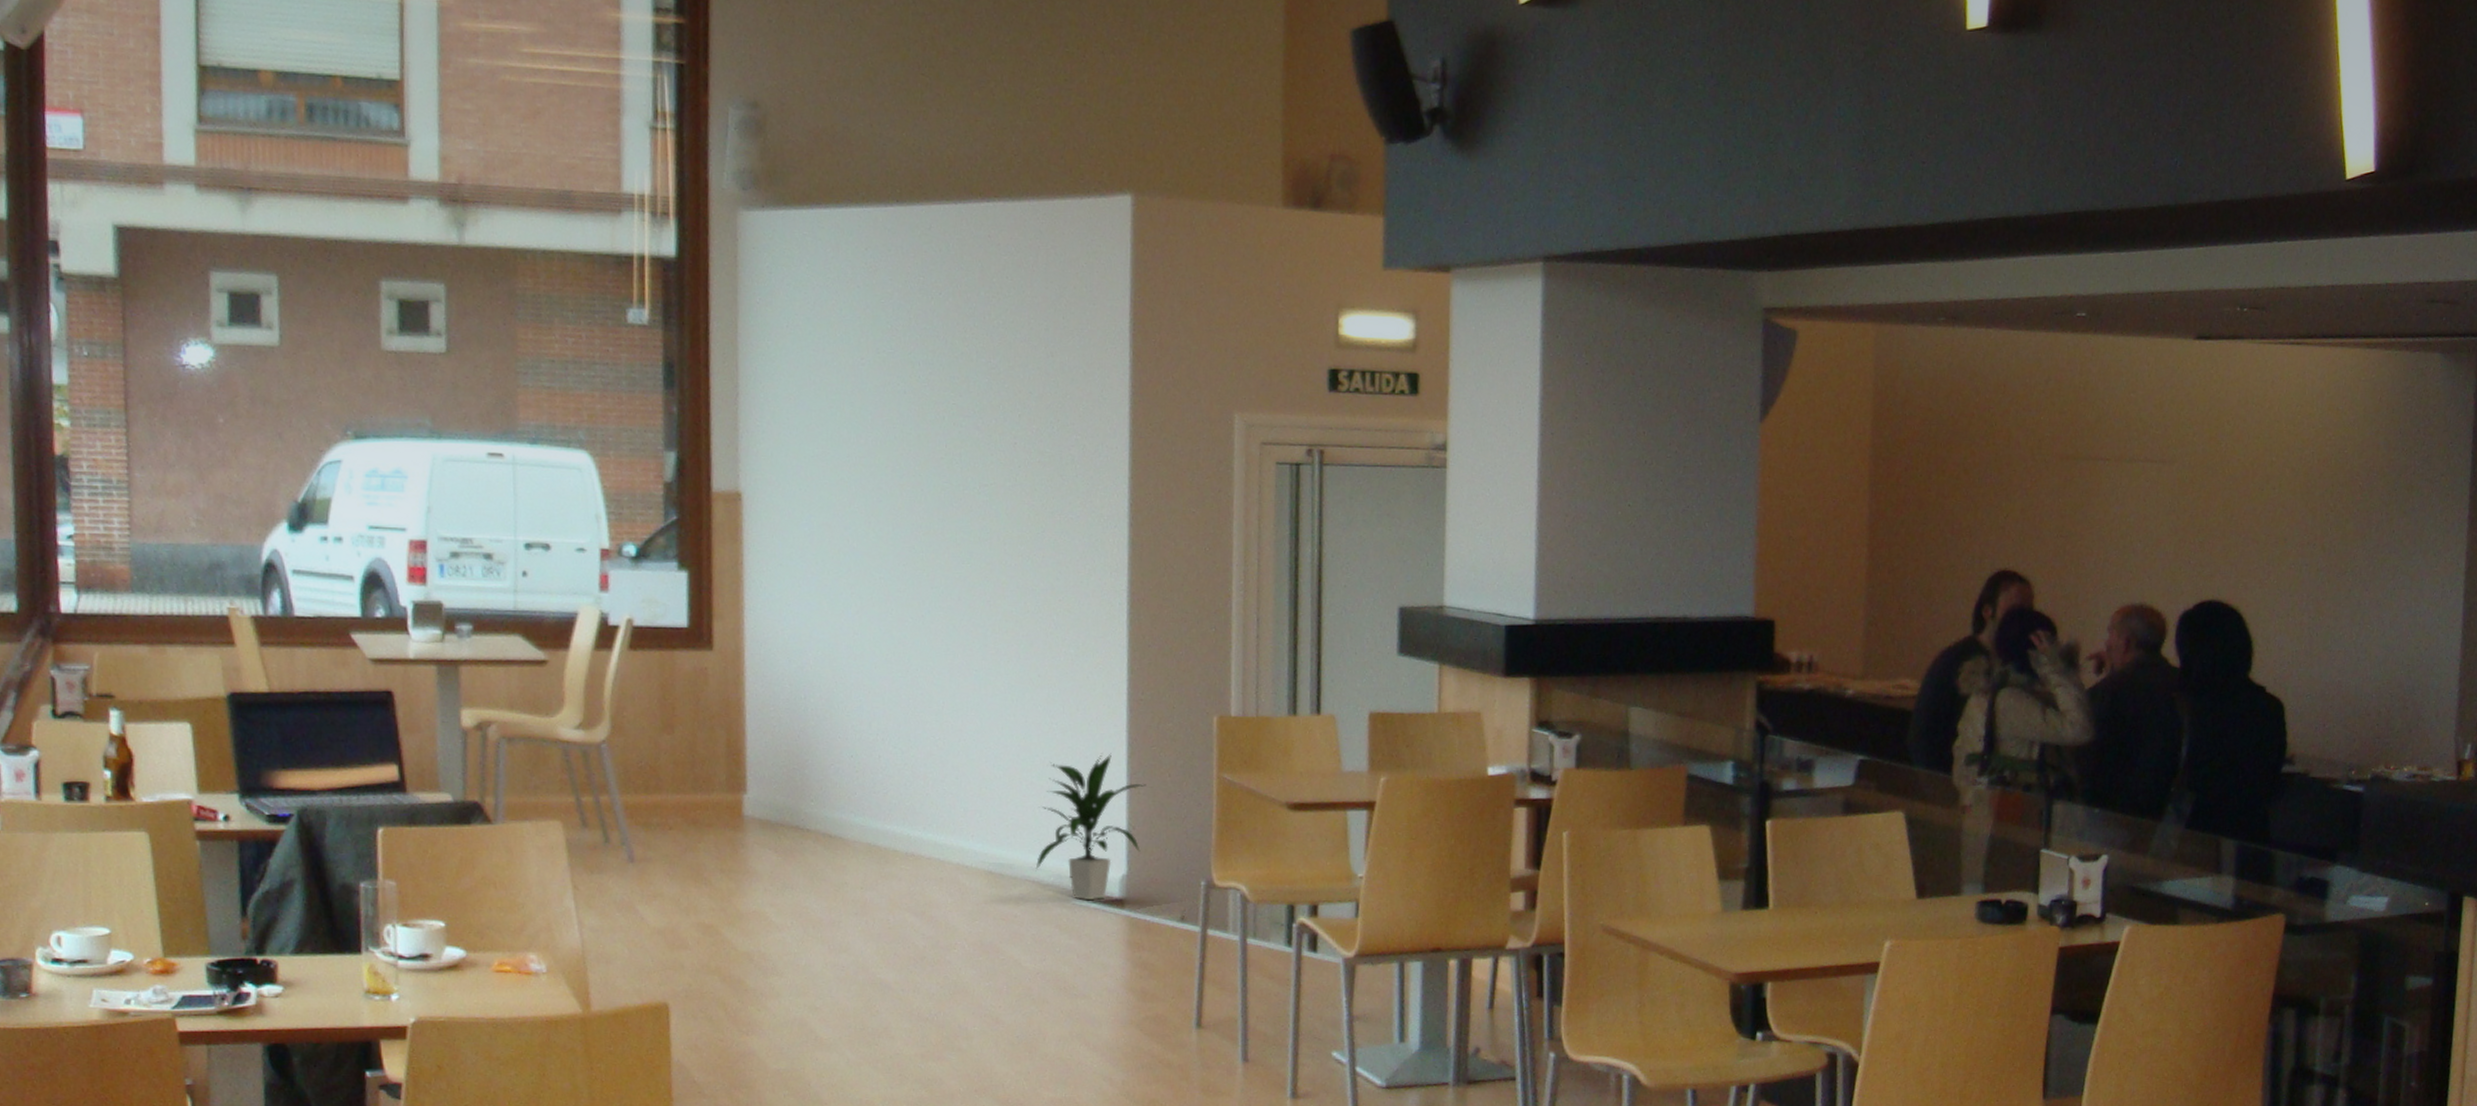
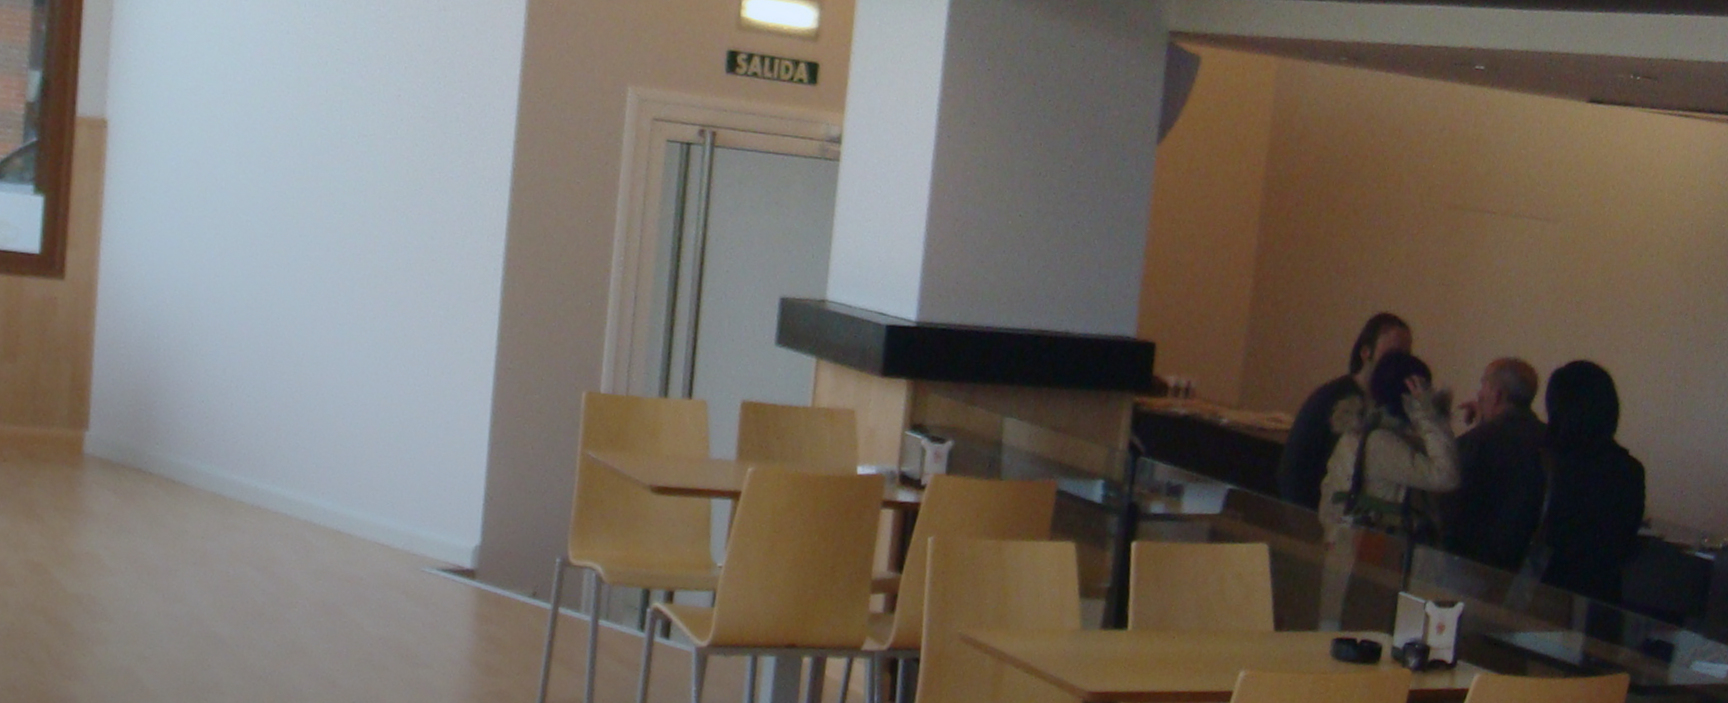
indoor plant: present [1035,753,1146,901] -> none [386,419,508,569]

